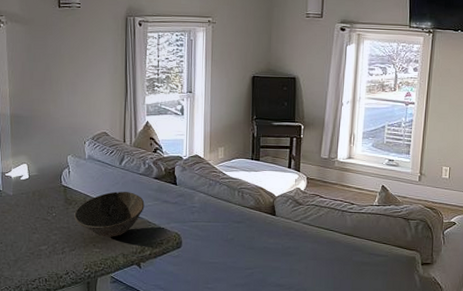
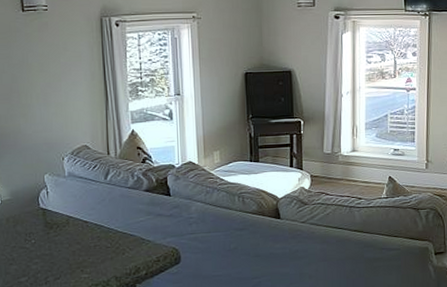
bowl: present [74,191,145,237] -> none [56,208,136,261]

